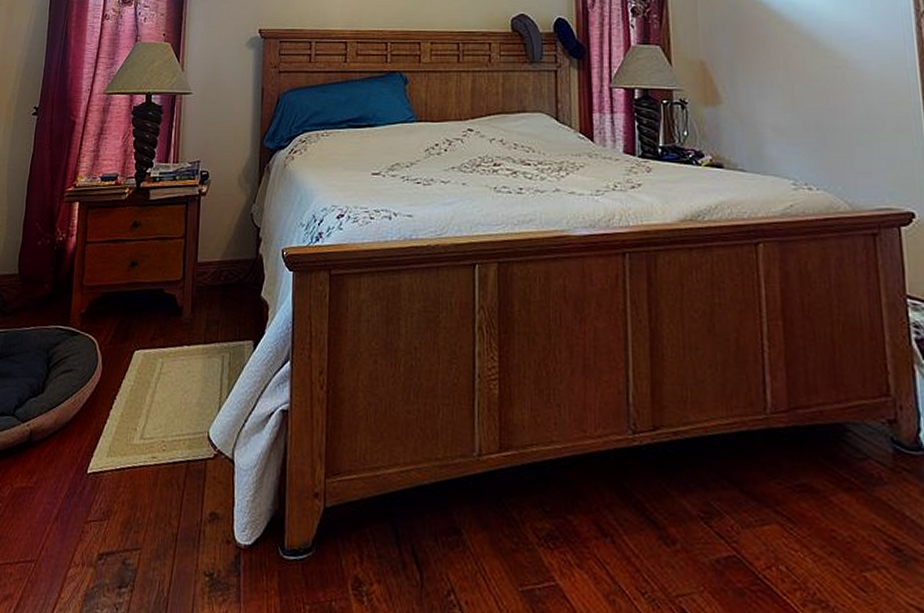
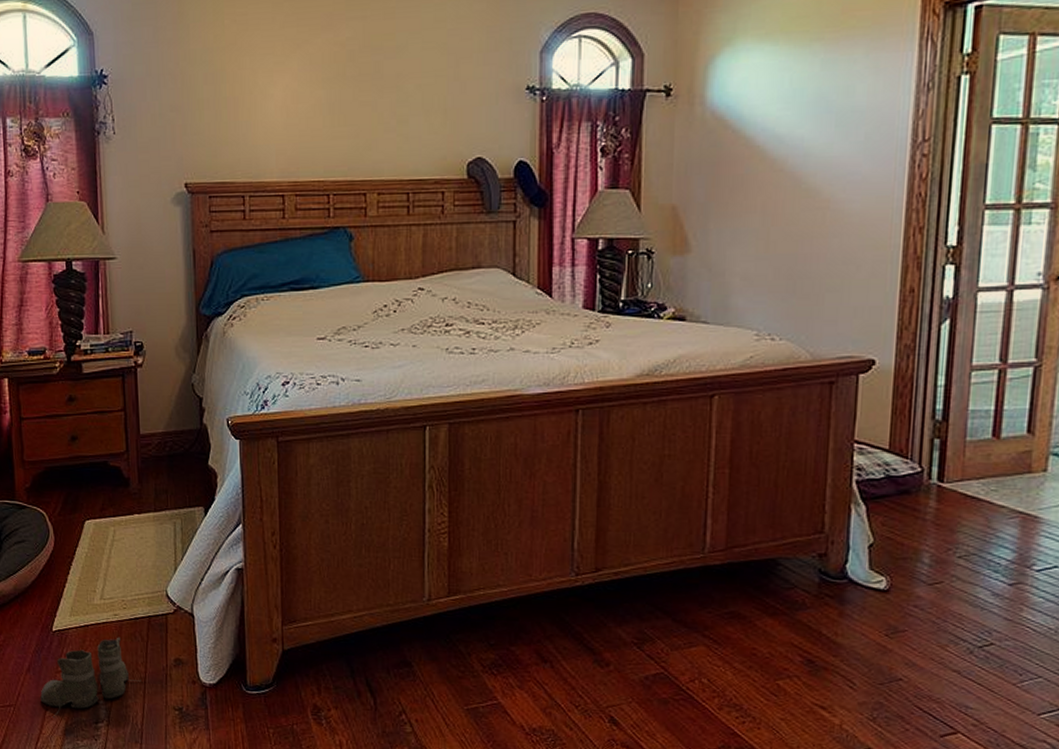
boots: none [64,483,173,579] -> present [40,637,142,718]

